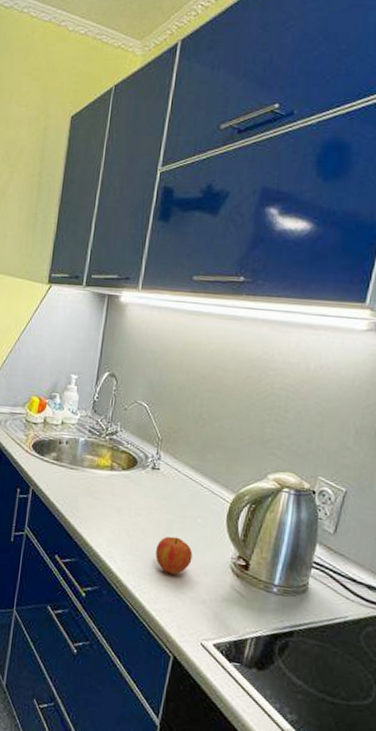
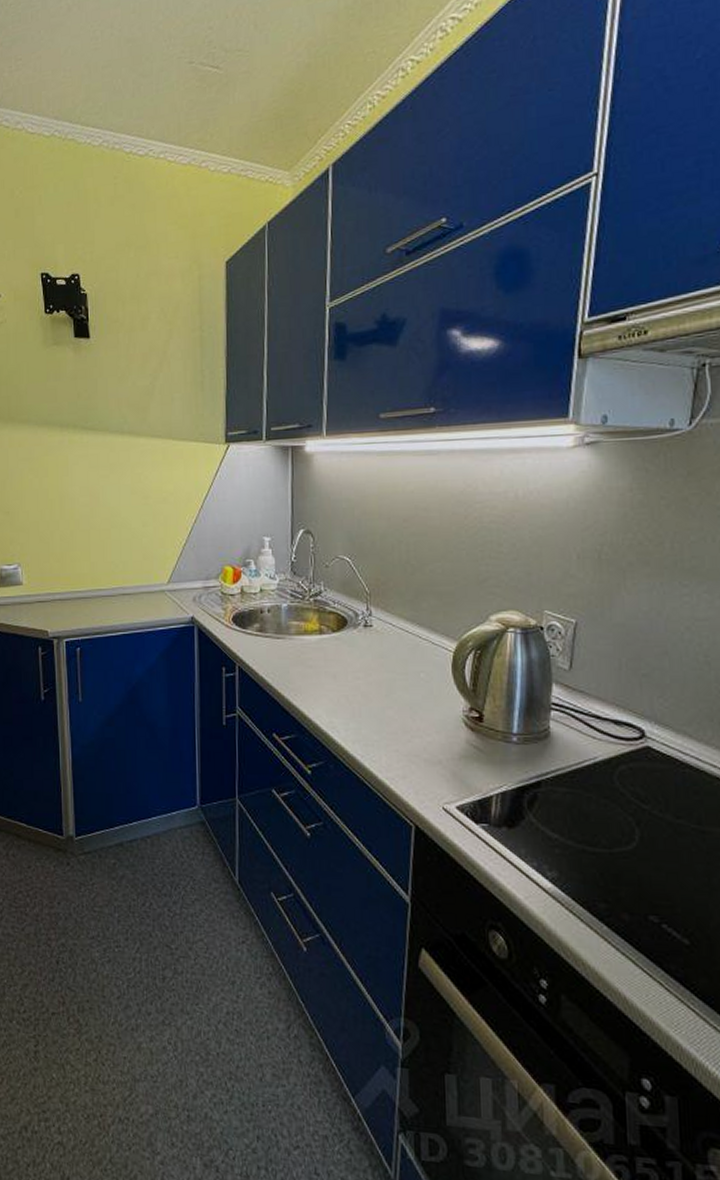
apple: present [155,536,193,575] -> none [379,696,421,738]

